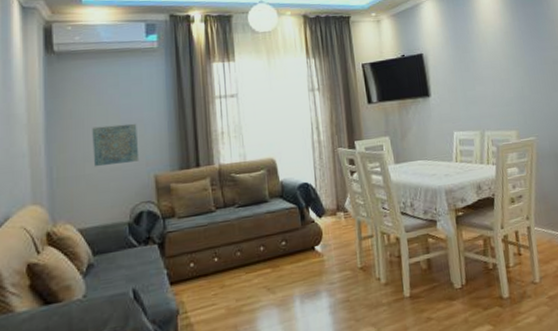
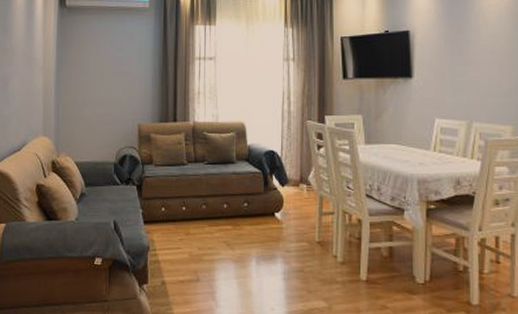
wall art: present [92,123,140,167] -> none [90,75,127,111]

